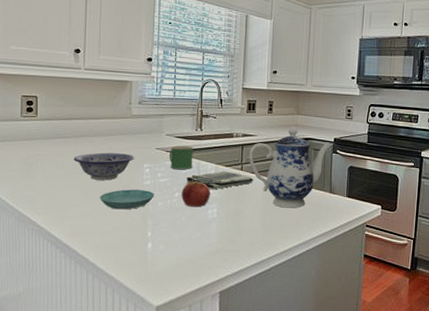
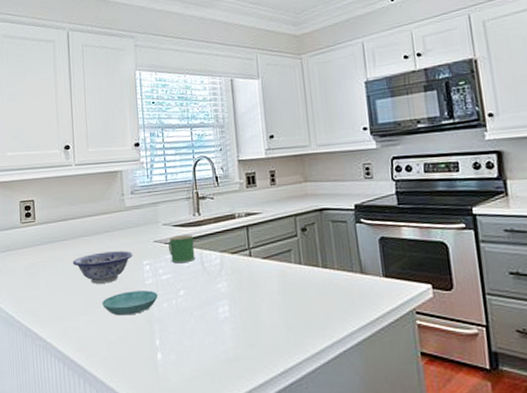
apple: present [181,179,211,207] -> none [186,272,219,306]
dish towel: present [186,171,254,190] -> none [190,259,266,283]
teapot: present [248,126,332,208] -> none [255,196,353,298]

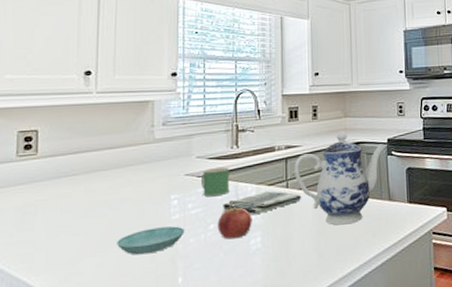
bowl: present [72,251,134,284] -> none [83,185,160,222]
apple: none [186,272,219,306] -> present [217,205,252,240]
dish towel: none [190,259,266,283] -> present [223,191,302,215]
teapot: none [255,196,353,298] -> present [293,131,386,225]

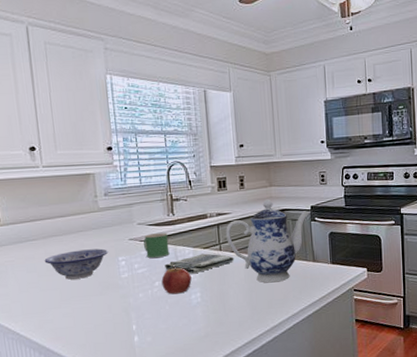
bowl: none [83,185,160,222] -> present [44,248,109,280]
saucer: present [117,226,185,255] -> none [78,283,134,307]

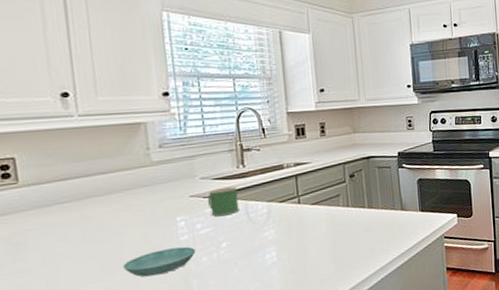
bowl: present [44,248,109,280] -> none [79,208,164,247]
saucer: none [78,283,134,307] -> present [123,246,196,277]
apple: present [161,265,192,295] -> none [229,223,266,256]
dish towel: present [165,253,234,274] -> none [233,207,315,232]
teapot: present [225,199,309,283] -> none [304,146,396,236]

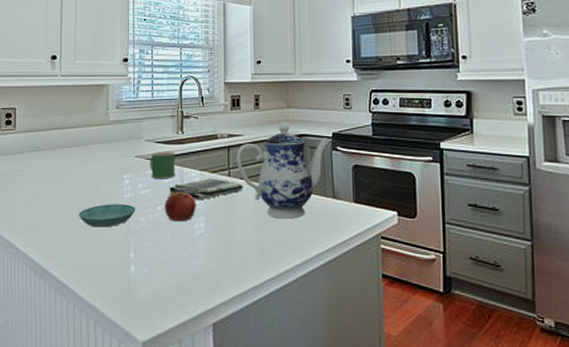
apple: none [229,223,266,256] -> present [164,189,196,222]
dish towel: none [233,207,315,232] -> present [169,178,244,201]
teapot: none [304,146,396,236] -> present [235,122,330,219]

